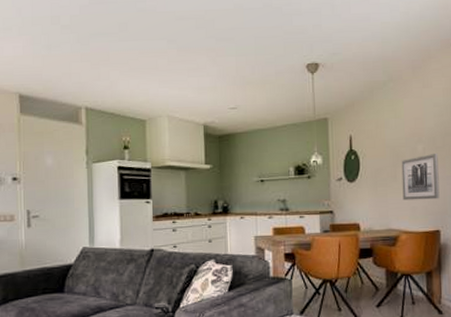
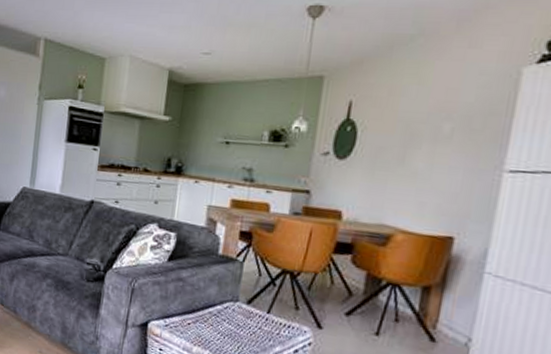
wall art: present [401,153,440,200] -> none [408,136,472,197]

